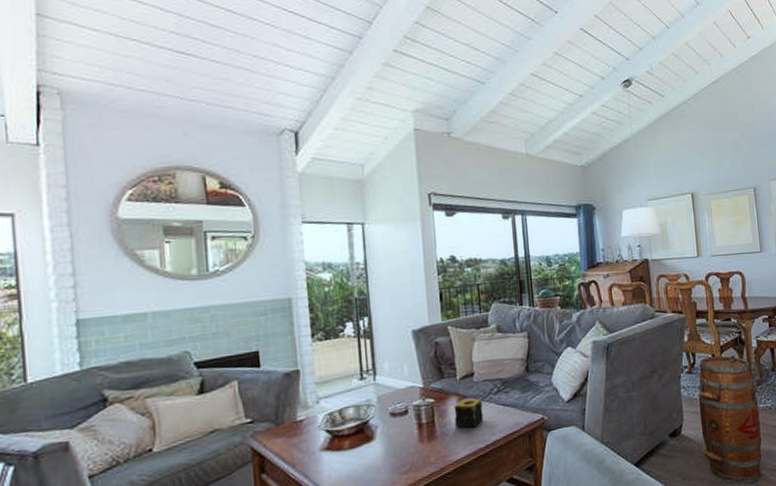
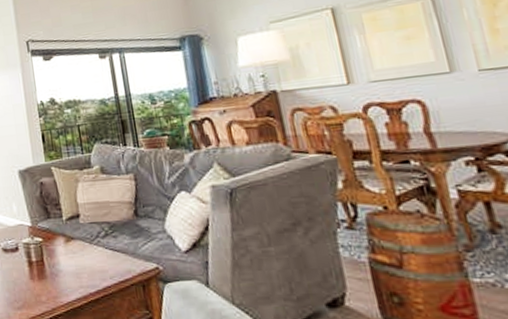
candle: present [454,398,483,428] -> none [62,241,92,271]

